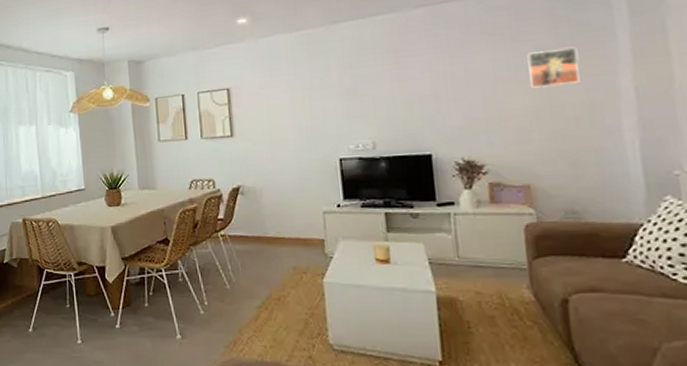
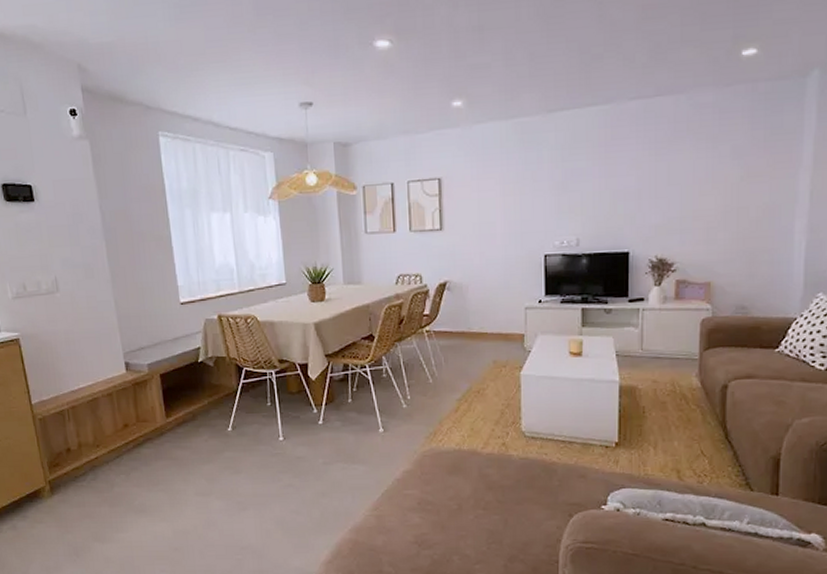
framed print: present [527,46,580,88] -> none [723,149,768,189]

